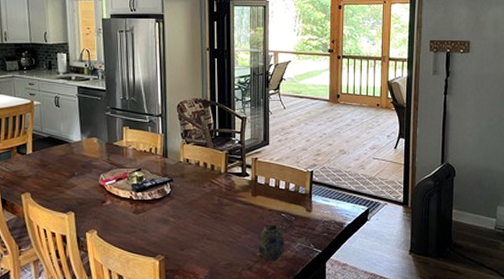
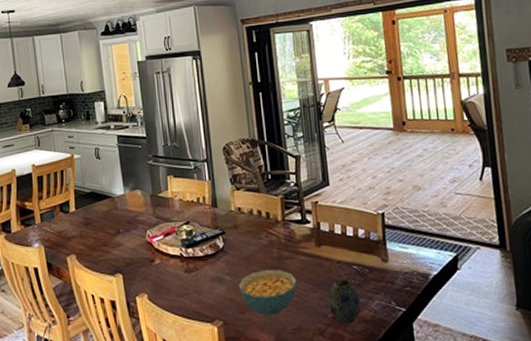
cereal bowl: none [181,213,233,253] -> present [239,269,298,316]

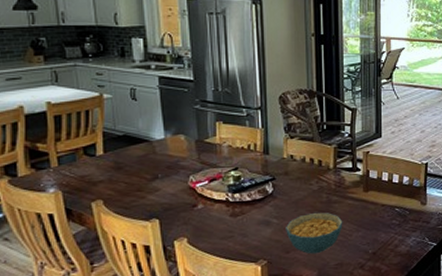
teapot: present [327,277,361,324] -> none [369,218,399,258]

